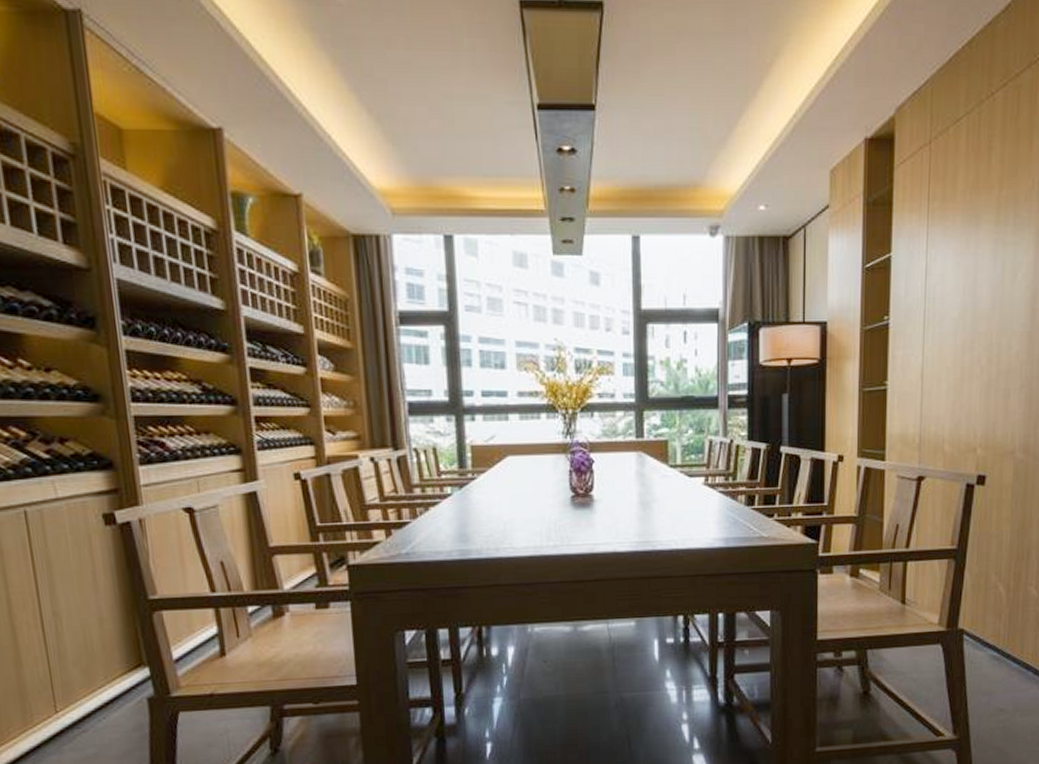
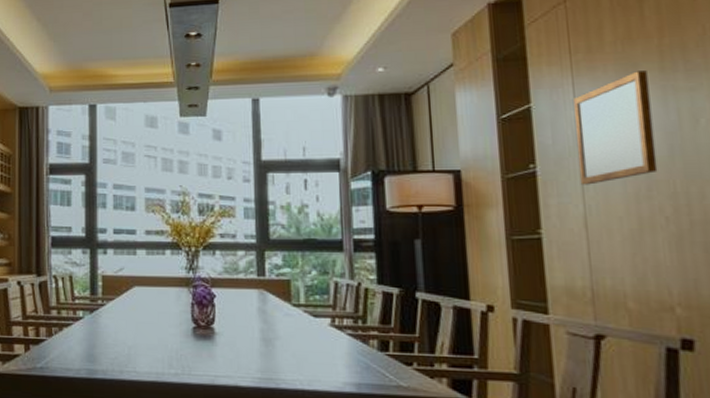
writing board: none [922,223,986,337] -> present [574,70,658,185]

